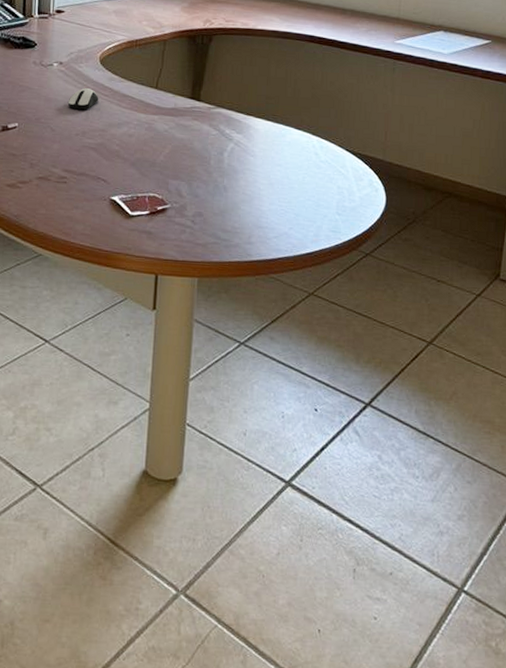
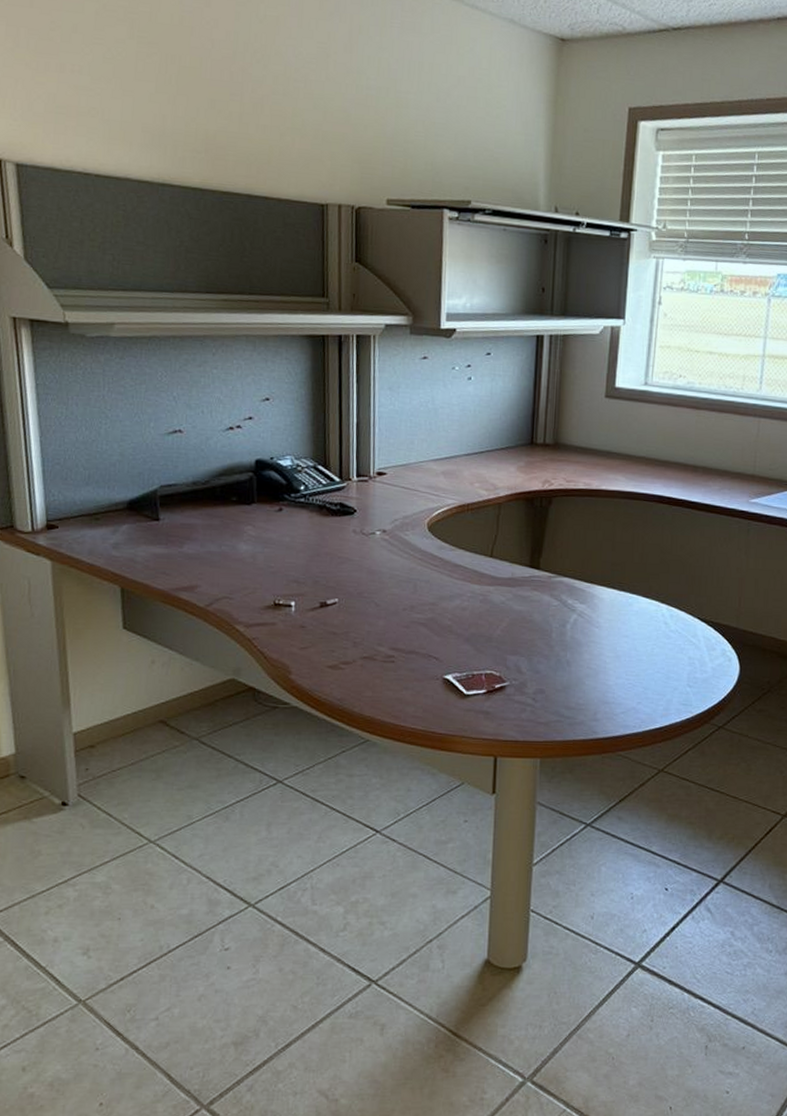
computer mouse: present [67,88,99,110] -> none [393,558,428,583]

